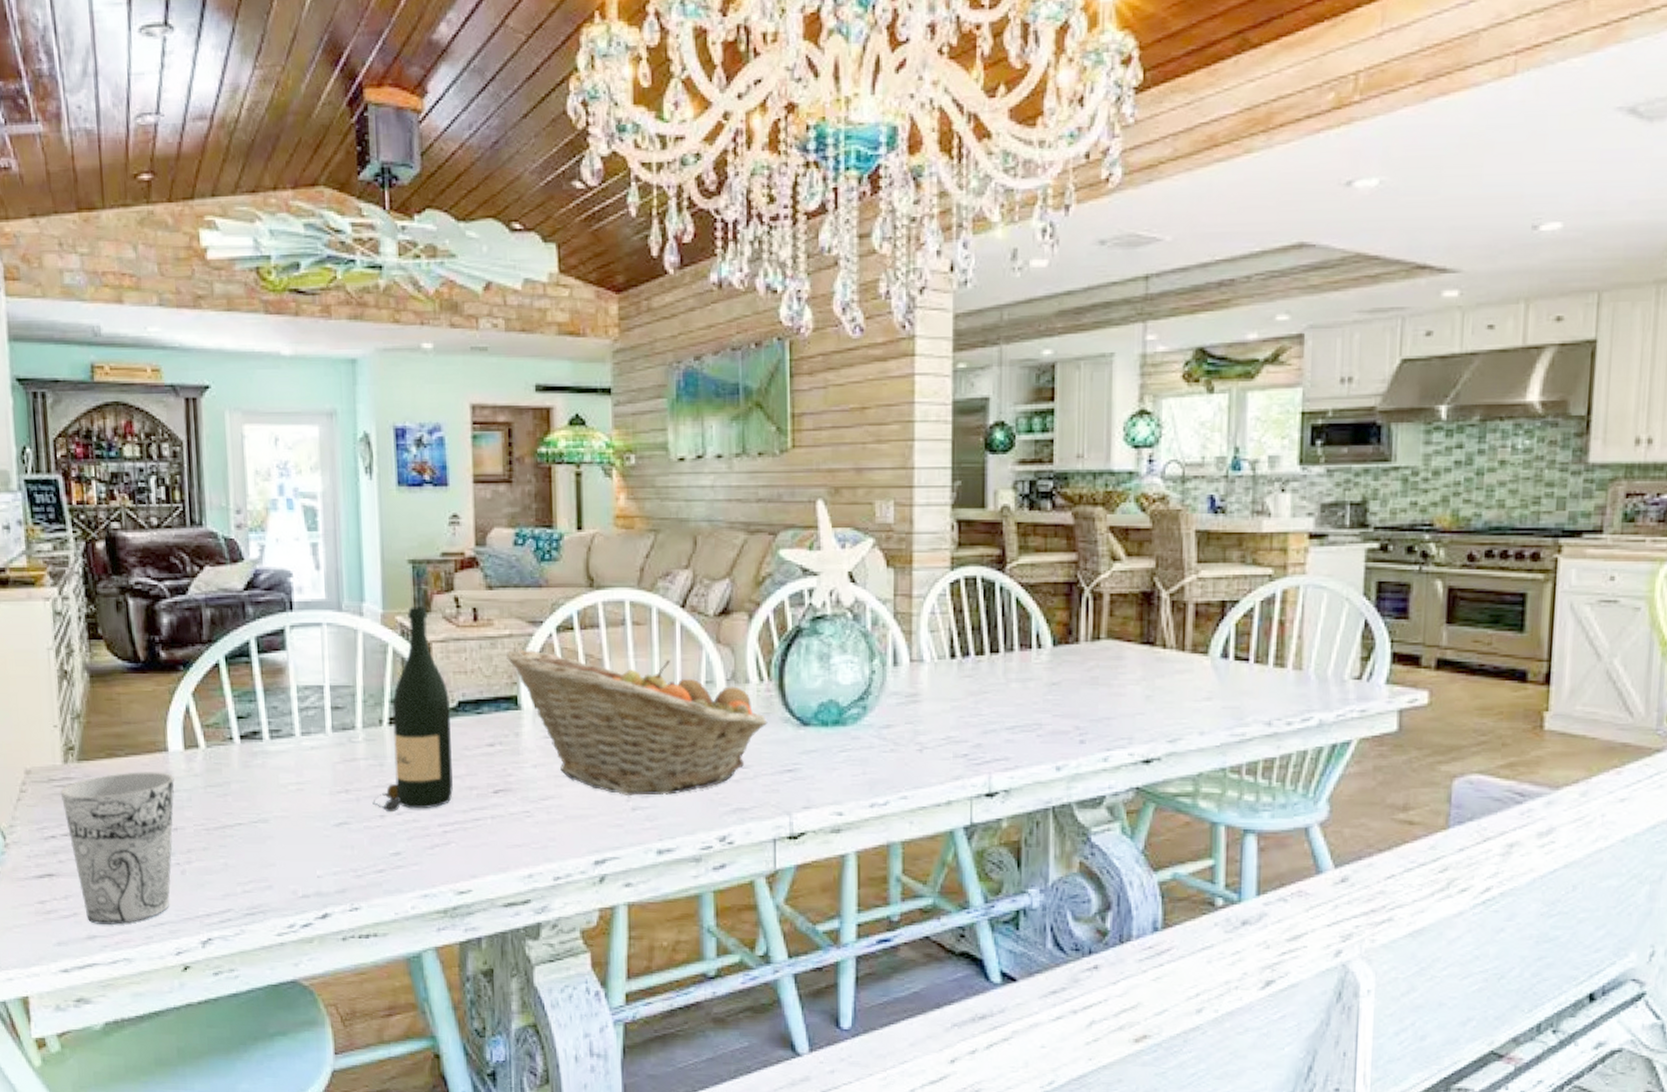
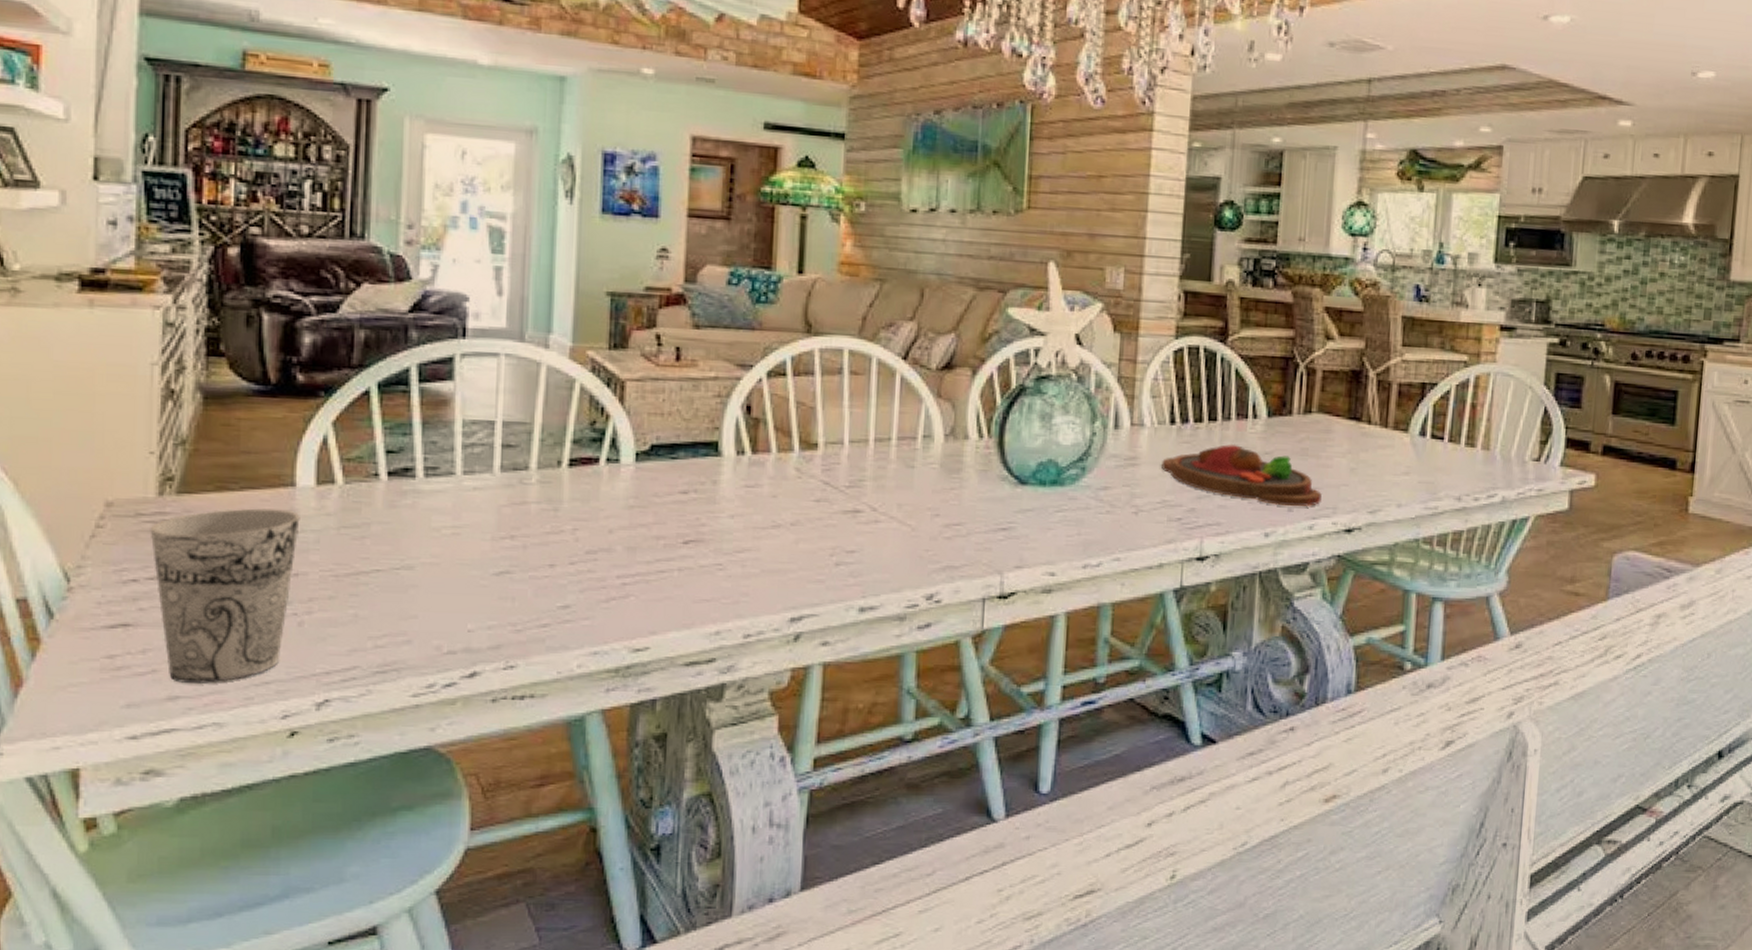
wine bottle: present [373,605,453,813] -> none [542,341,641,562]
fruit basket: present [506,649,768,796] -> none [710,392,985,551]
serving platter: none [944,675,1115,739] -> present [1162,443,1322,507]

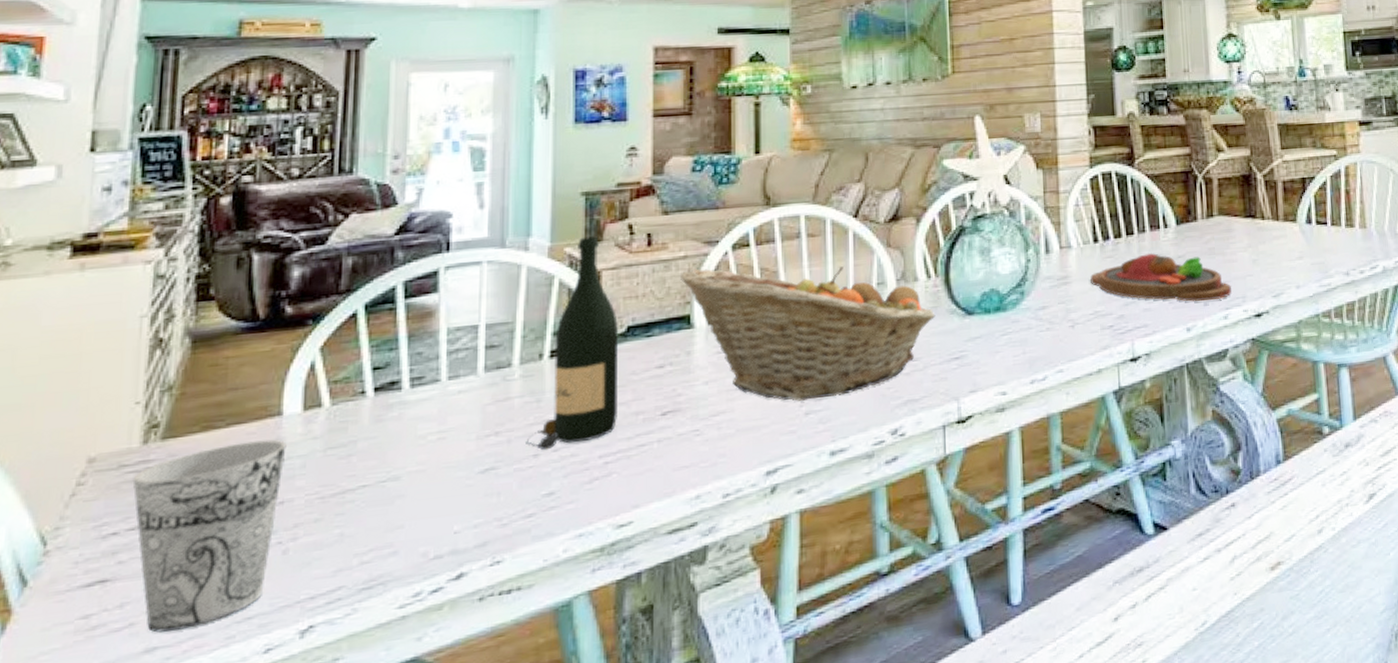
wine bottle: none [542,341,641,562] -> present [526,235,618,451]
fruit basket: none [710,392,985,551] -> present [681,266,936,401]

